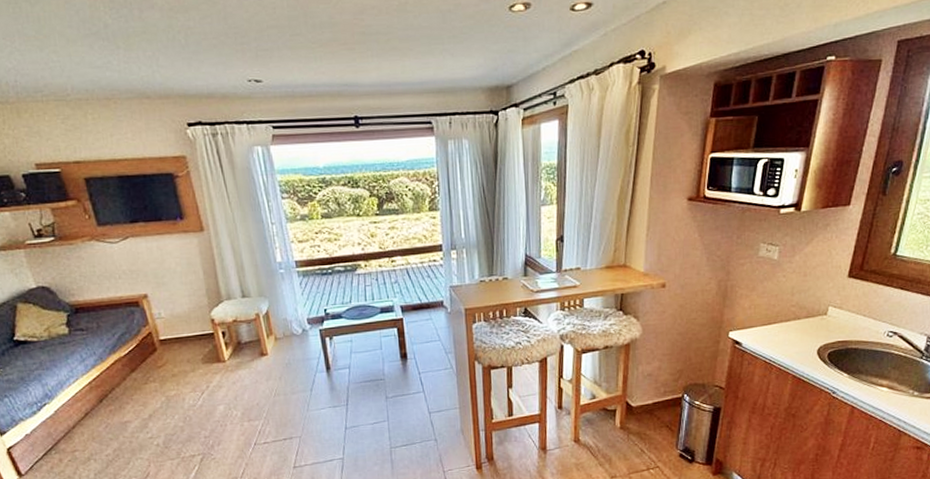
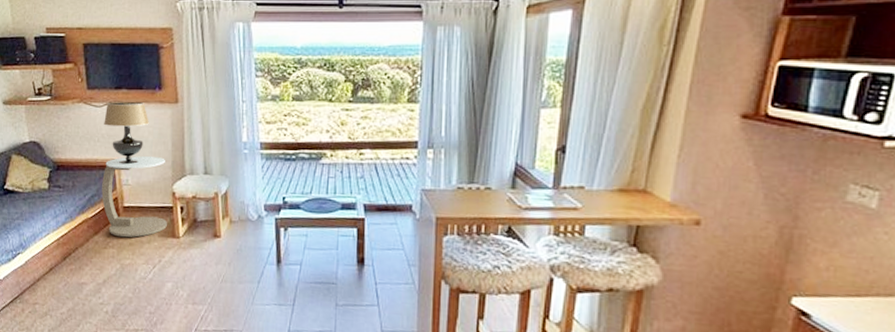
table lamp: none [123,234,175,299] -> present [104,102,149,165]
side table: none [130,287,210,371] -> present [101,156,167,238]

